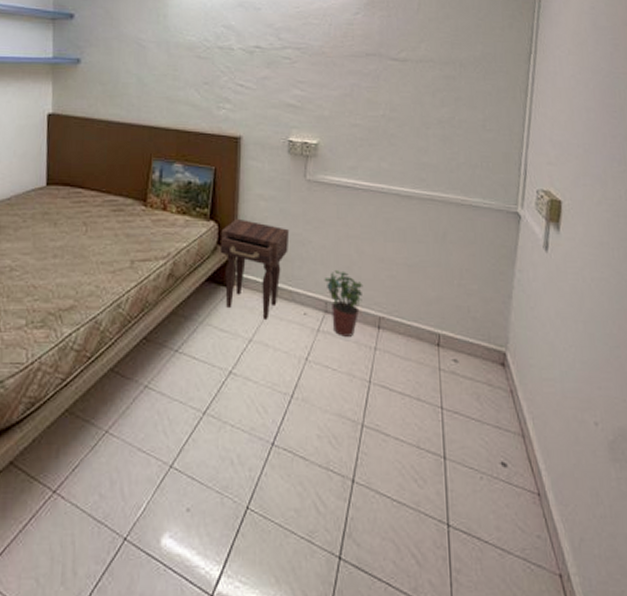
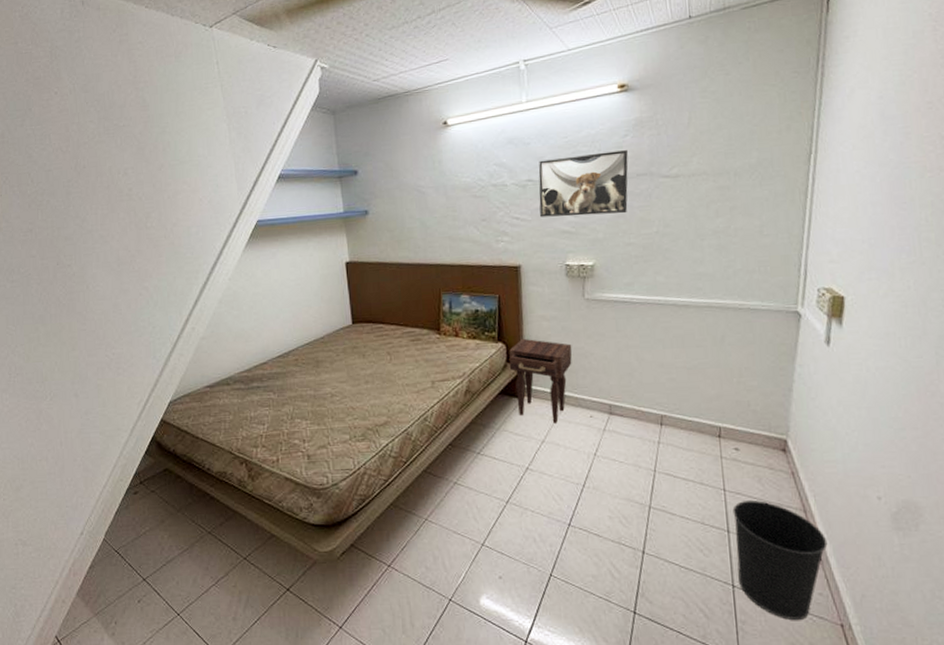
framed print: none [266,27,358,93] -> present [538,150,628,217]
potted plant: present [324,270,363,337] -> none [607,377,645,434]
wastebasket: none [450,422,546,568] -> present [732,500,828,620]

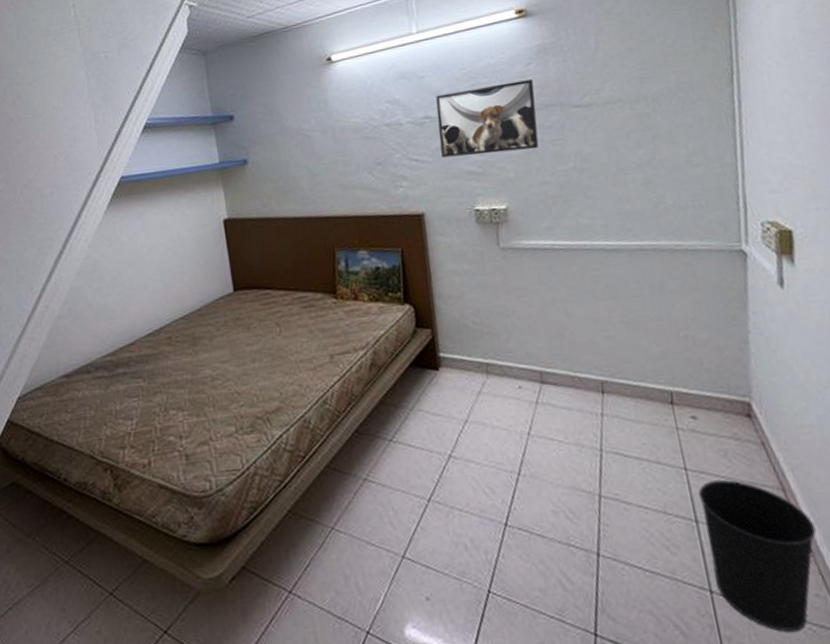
nightstand: present [509,338,573,423] -> none [418,297,492,398]

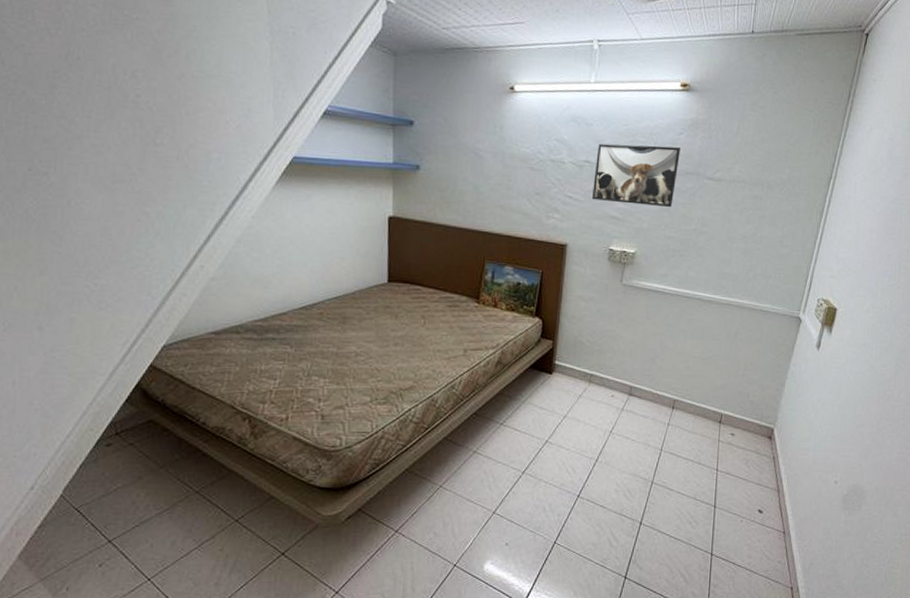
wastebasket: present [698,480,817,632] -> none [717,480,792,584]

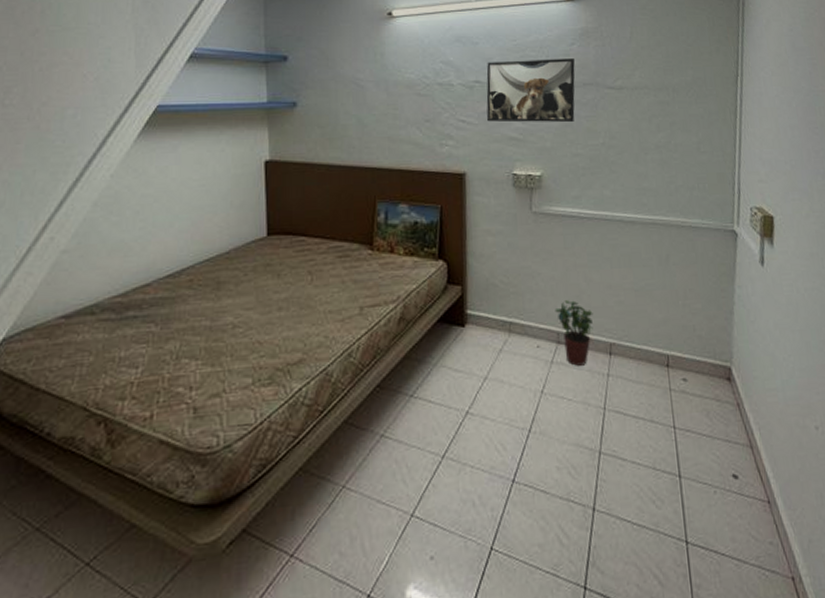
potted plant: none [630,361,663,415] -> present [554,300,593,366]

